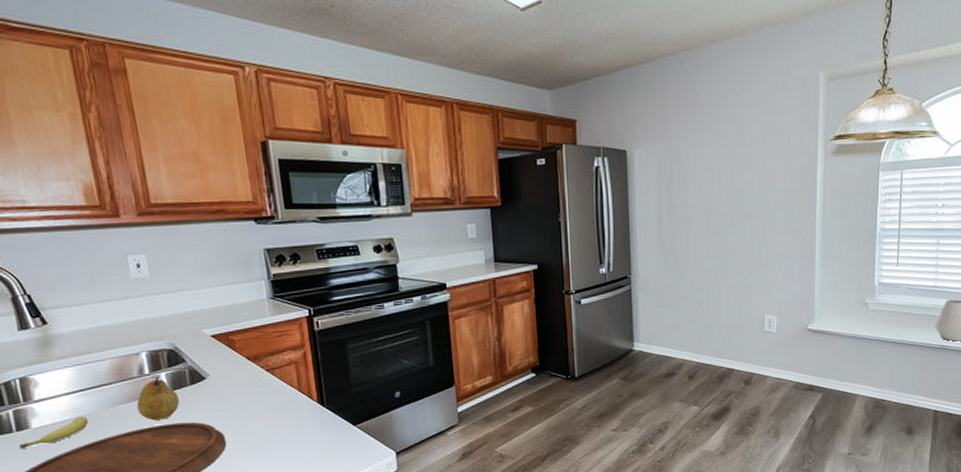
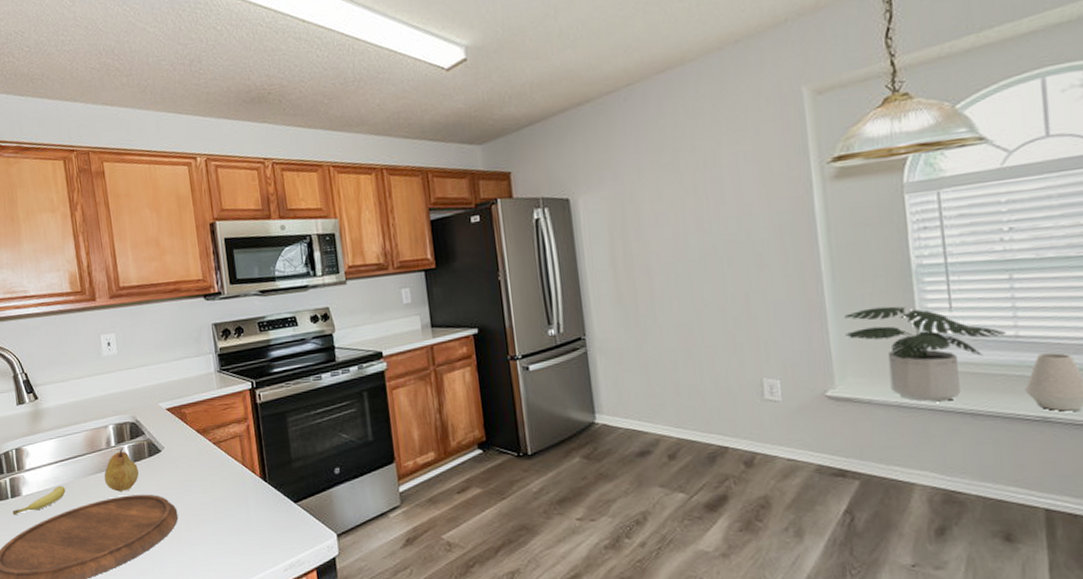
potted plant: none [826,260,929,335] -> present [843,306,1006,403]

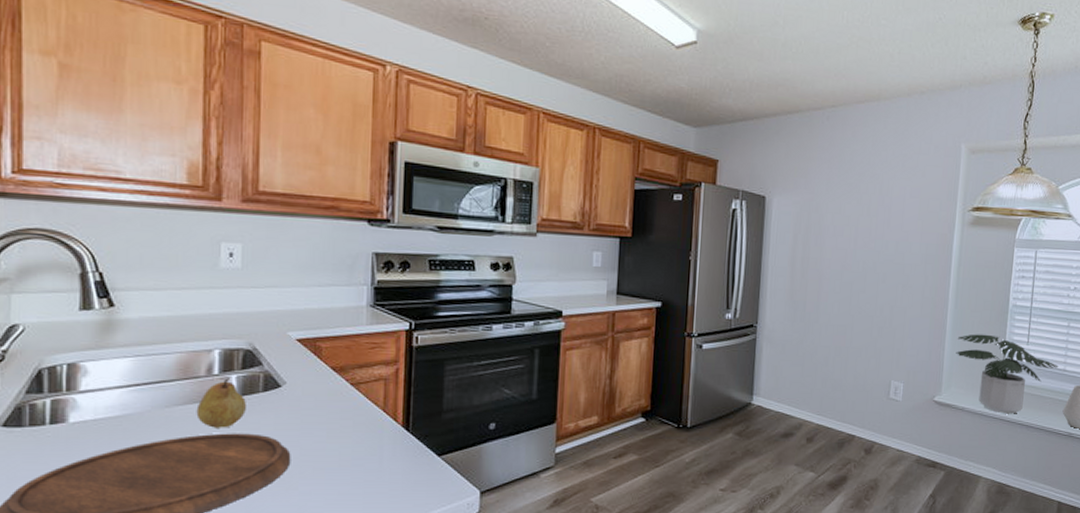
fruit: present [12,485,66,516] -> none [48,414,137,447]

